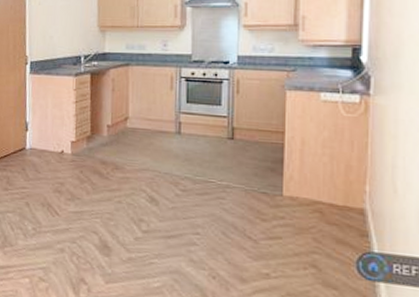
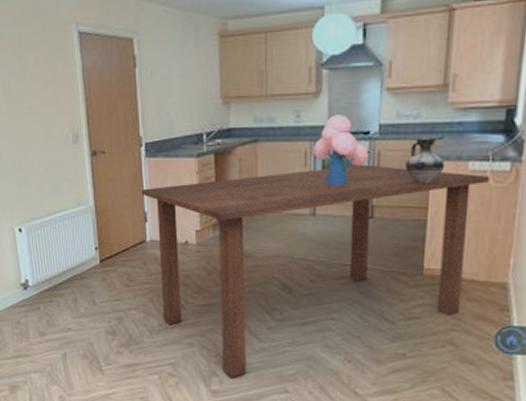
dining table: none [24,90,342,286] -> present [141,164,490,377]
bouquet: none [179,44,229,109] -> present [313,113,369,186]
ceramic jug: none [262,68,299,111] -> present [405,136,445,184]

